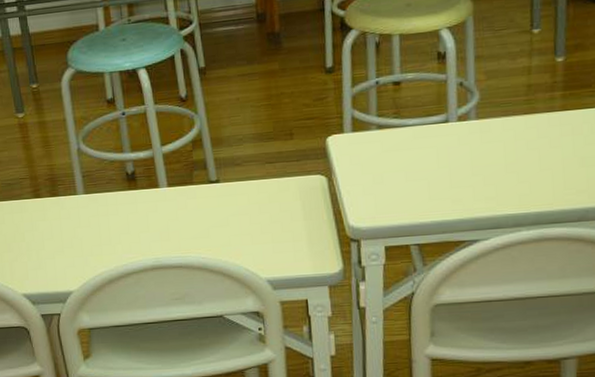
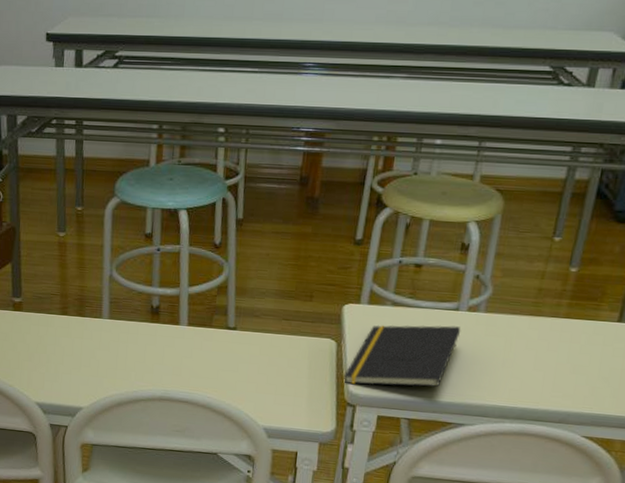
notepad: none [341,138,455,218] -> present [344,325,461,388]

